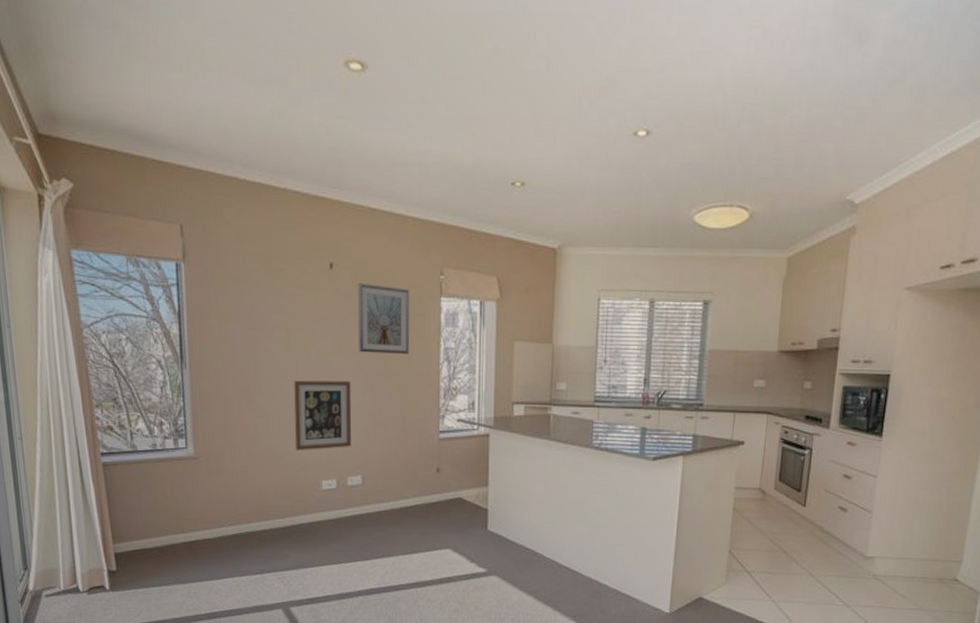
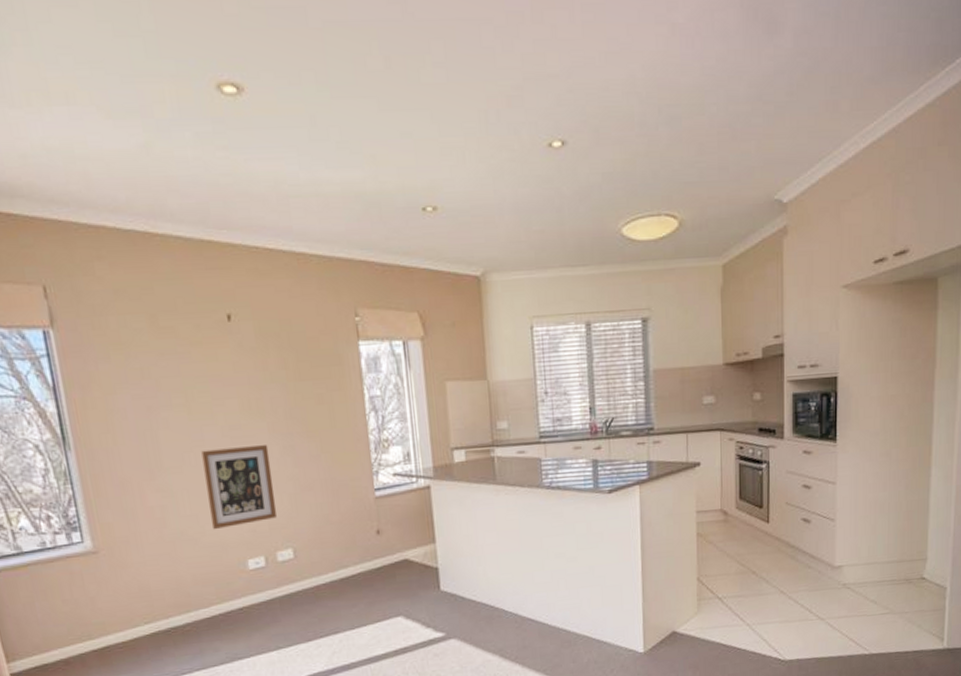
picture frame: present [357,282,410,354] -> none [263,333,331,412]

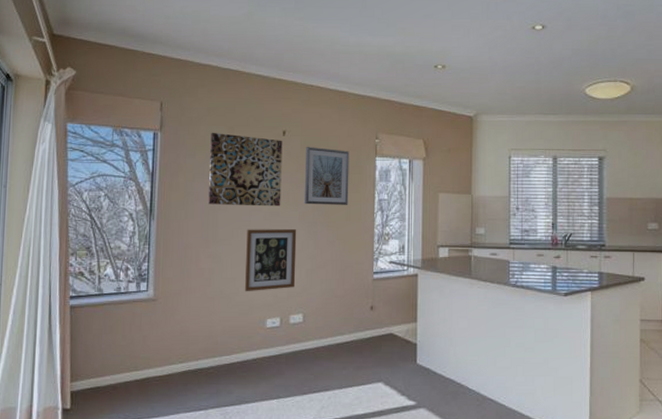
wall art: none [126,323,241,424] -> present [208,132,283,207]
picture frame: none [263,333,331,412] -> present [304,146,350,205]

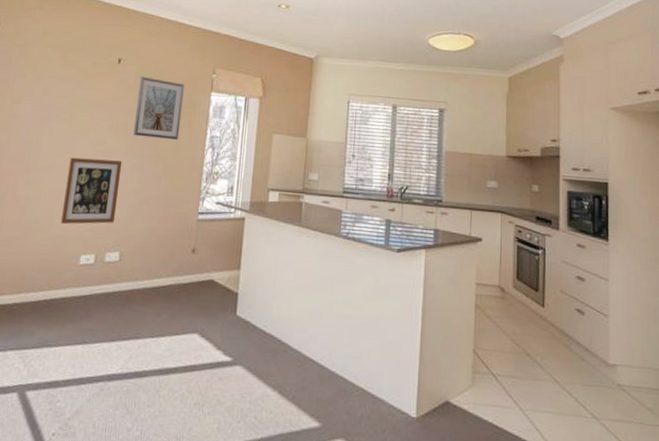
wall art: present [208,132,283,207] -> none [33,54,117,136]

